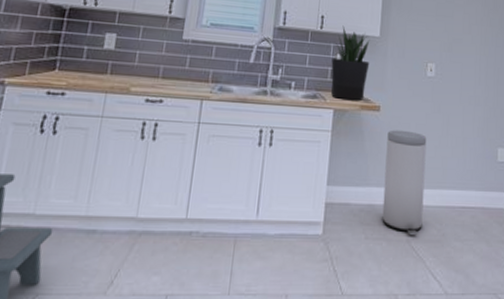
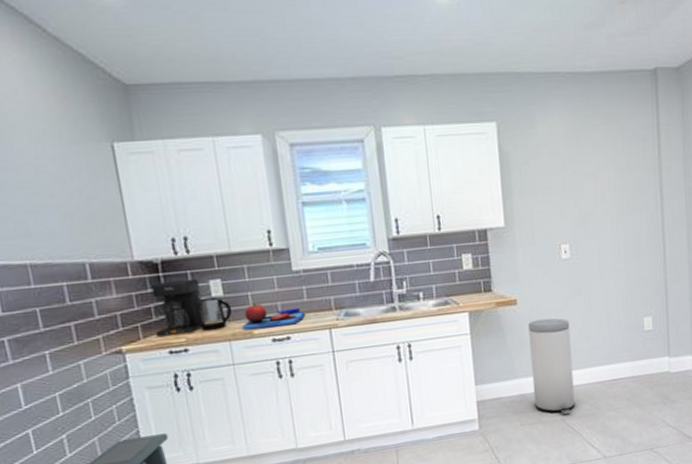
coffee maker: none [40,26,97,79] -> present [151,278,203,338]
kettle: none [84,48,118,81] -> present [196,296,233,332]
chopping board: none [119,59,183,90] -> present [237,300,305,331]
planter: present [331,25,370,101] -> none [457,222,499,301]

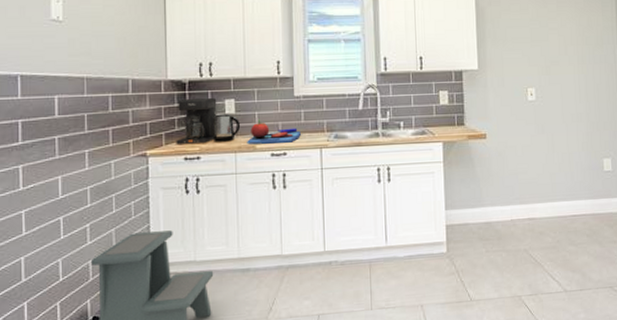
pedal bin: present [528,318,575,415] -> none [496,153,538,245]

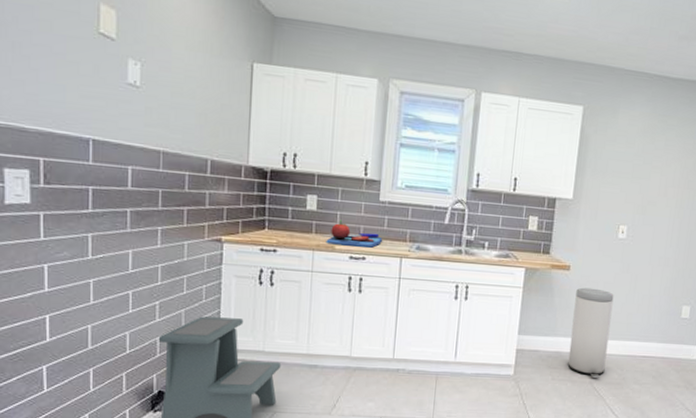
coffee maker: present [176,97,217,146] -> none [252,188,299,238]
kettle: present [212,114,241,144] -> none [292,209,321,239]
pedal bin: none [496,153,538,245] -> present [568,287,614,379]

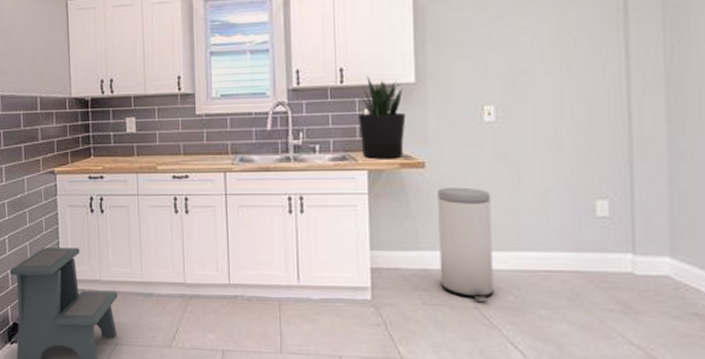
chopping board: present [323,219,382,248] -> none [145,138,203,167]
planter: none [523,187,563,261] -> present [358,76,406,159]

